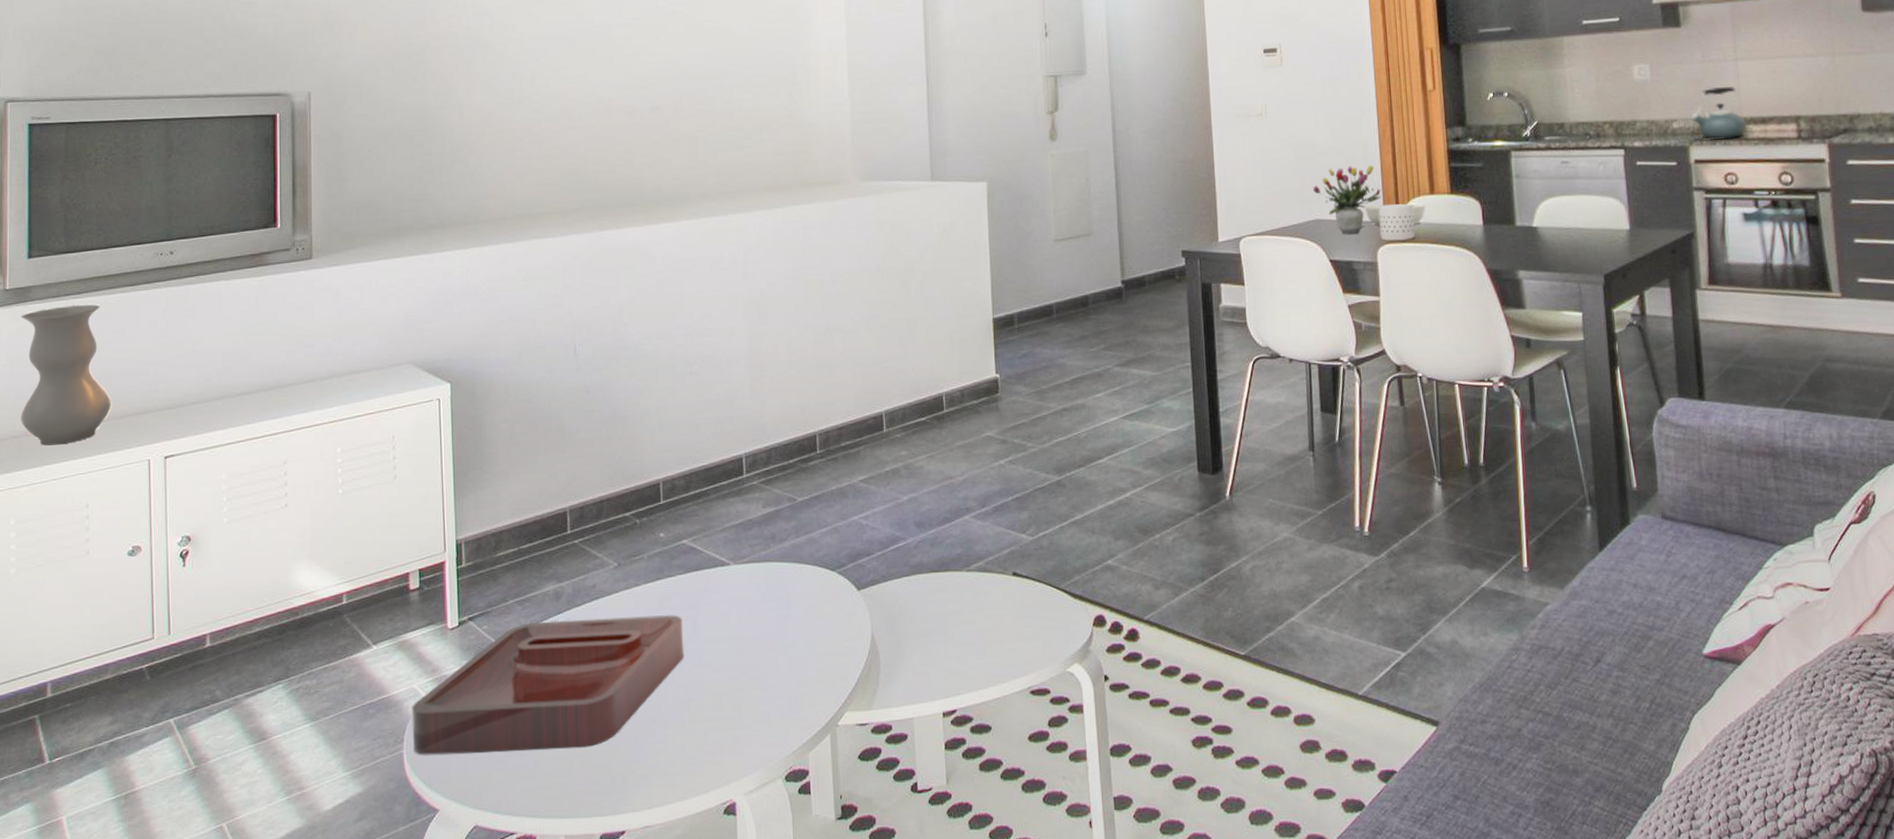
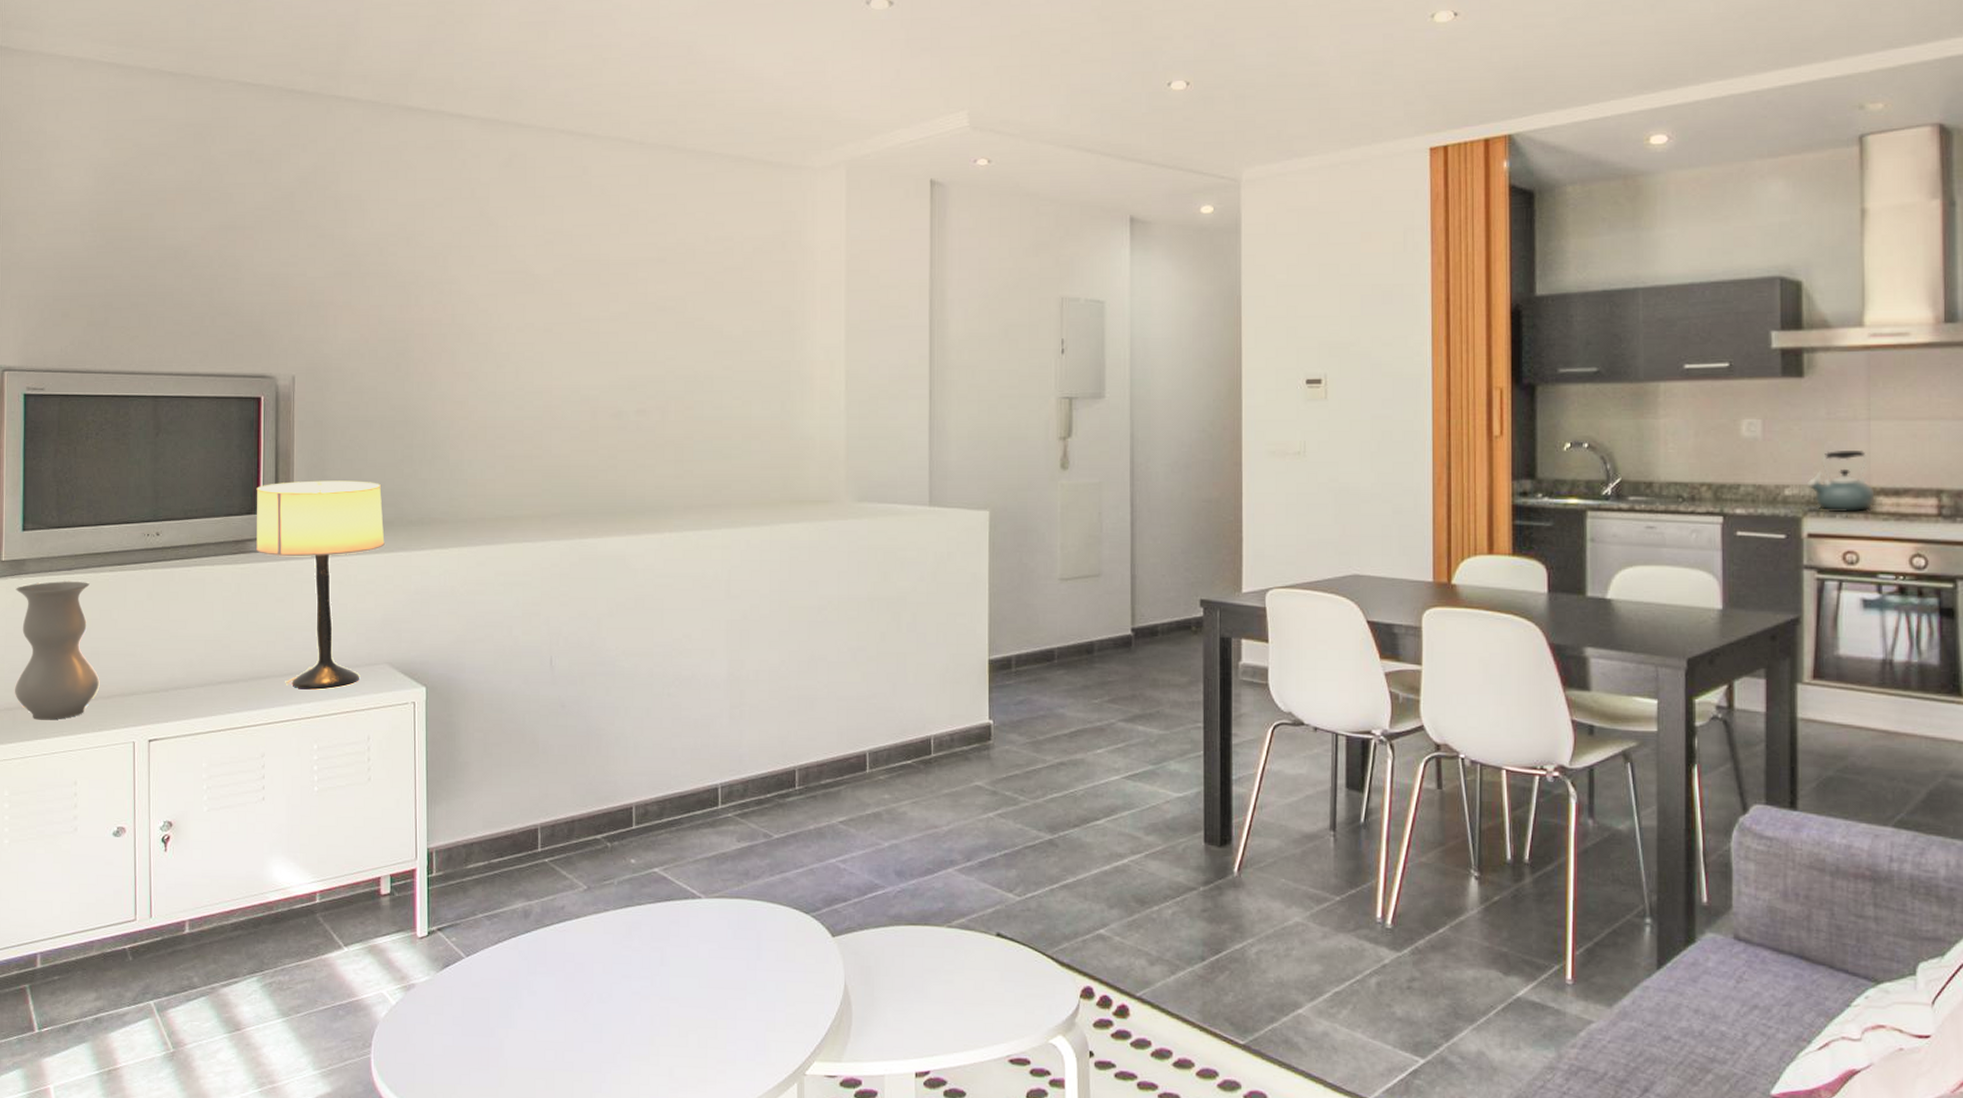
table lamp: none [273,189,405,395] -> present [255,480,385,690]
decorative tray: present [411,615,684,755] -> none [379,938,652,1070]
flower arrangement: present [1313,165,1381,235] -> none [1353,517,1431,594]
bowl: present [1364,203,1426,228] -> none [1411,563,1482,589]
mug: present [1378,204,1416,242] -> none [1427,563,1469,606]

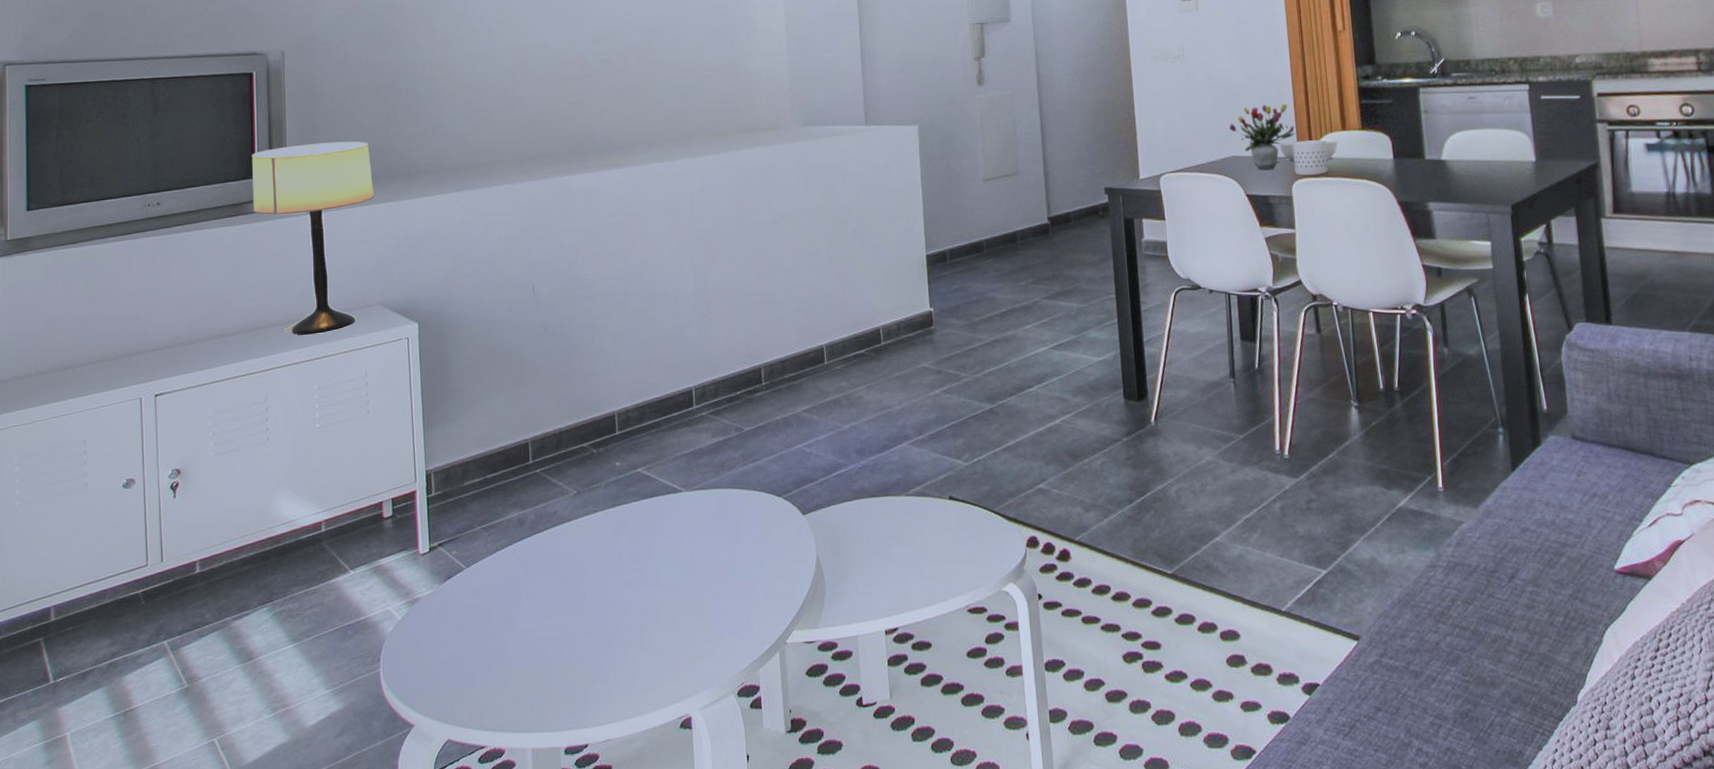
vase: present [15,581,99,720] -> none [21,253,105,386]
flower arrangement: none [1353,517,1431,594] -> present [1229,103,1295,171]
bowl: none [1411,563,1482,589] -> present [1279,139,1338,163]
mug: none [1427,563,1469,606] -> present [1292,140,1329,177]
kettle: present [1807,451,1875,512] -> none [1593,22,1647,74]

